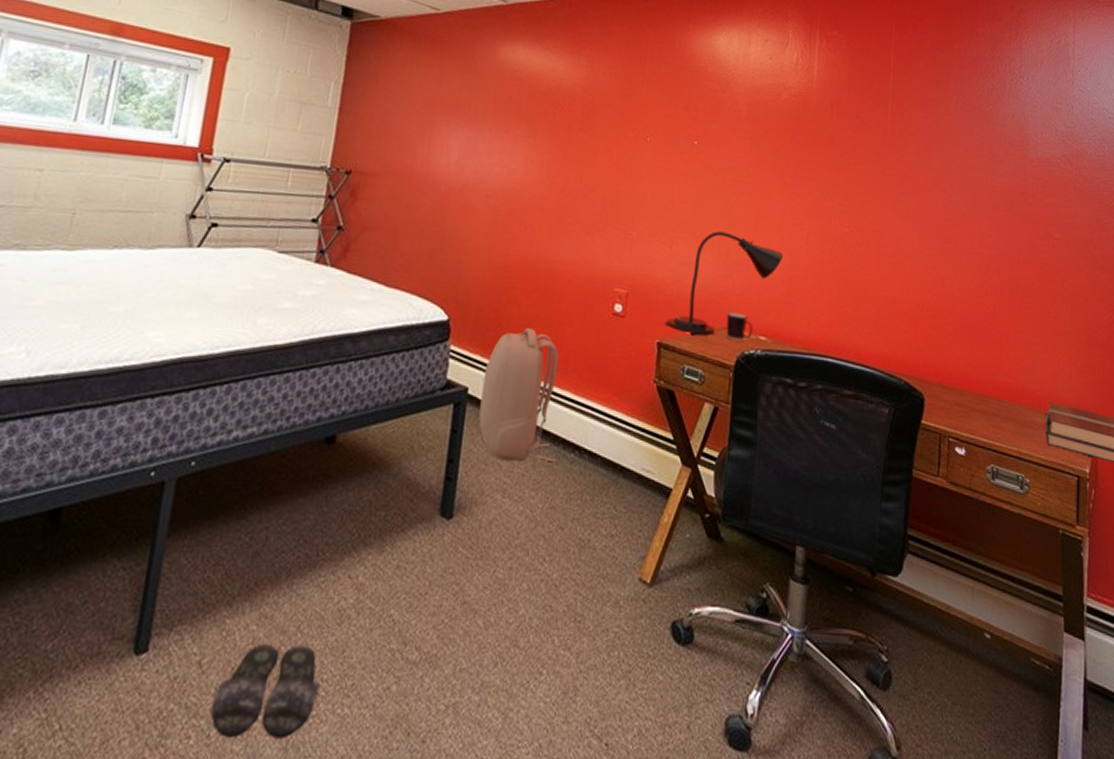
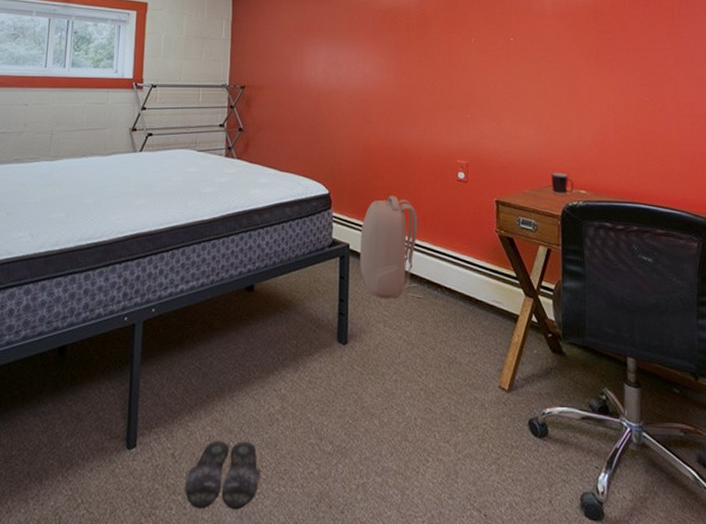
desk lamp: present [664,231,783,336] -> none [500,109,594,192]

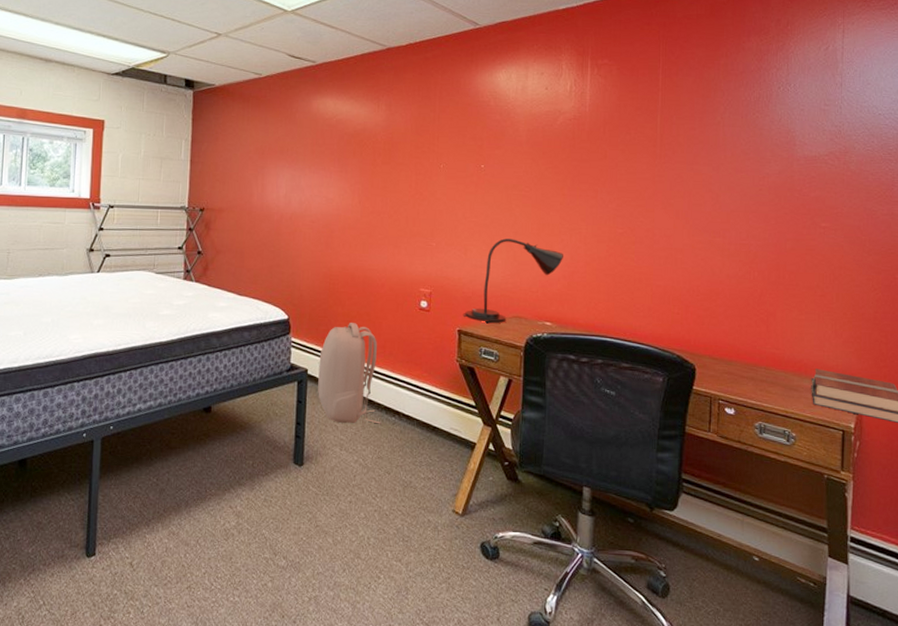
slippers: present [185,441,262,509] -> none [143,552,217,615]
desk lamp: none [500,109,594,192] -> present [463,238,563,323]
mug: present [550,172,574,195] -> none [515,303,539,327]

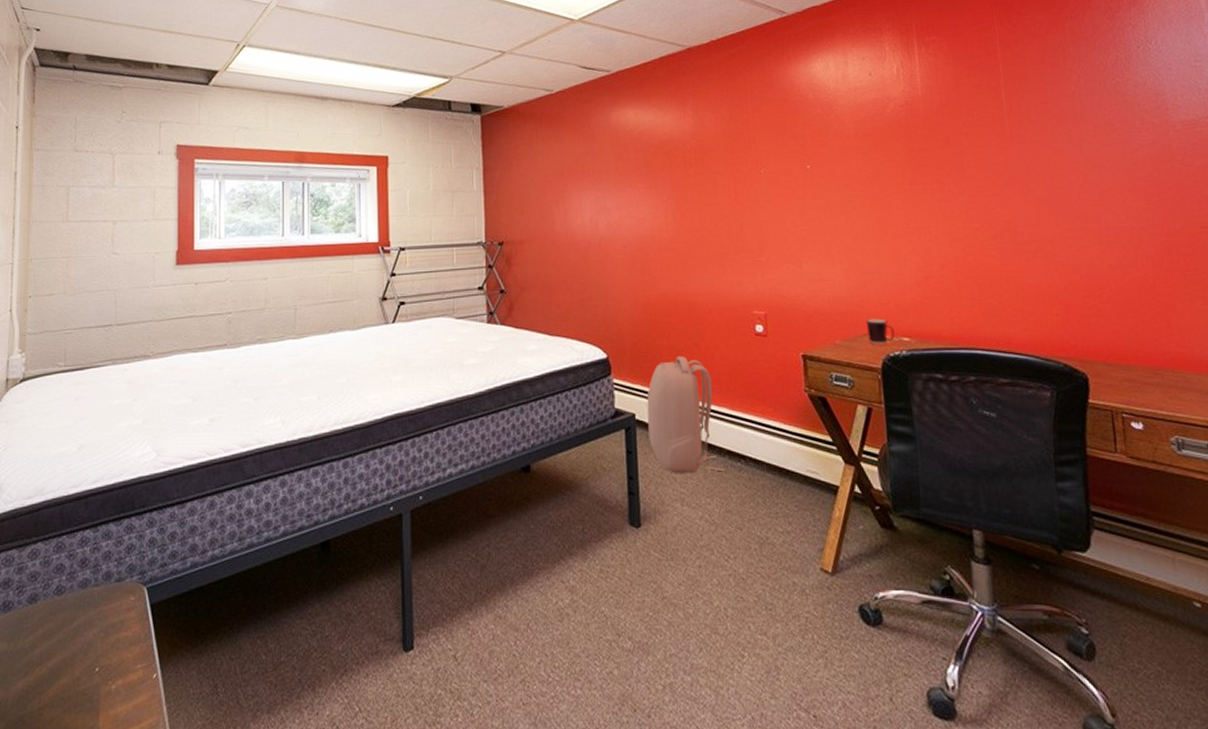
desk lamp: present [463,238,563,323] -> none [805,245,914,344]
mug: none [515,303,539,327] -> present [865,318,895,345]

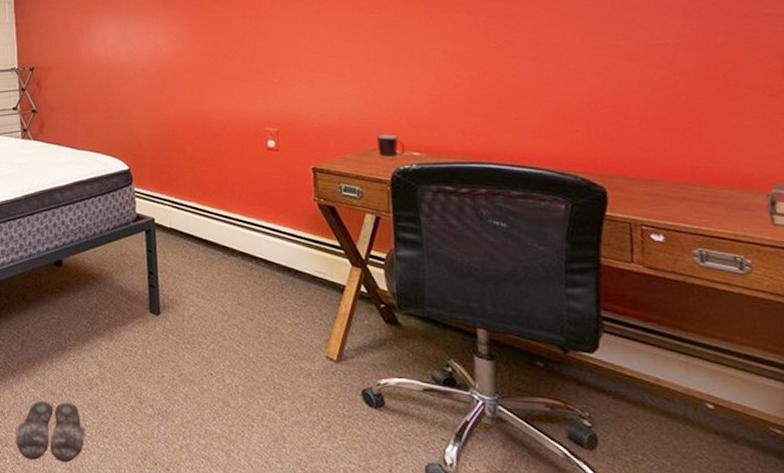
slippers: none [471,639,555,715] -> present [16,401,86,461]
backpack: present [646,356,726,473] -> none [165,168,238,270]

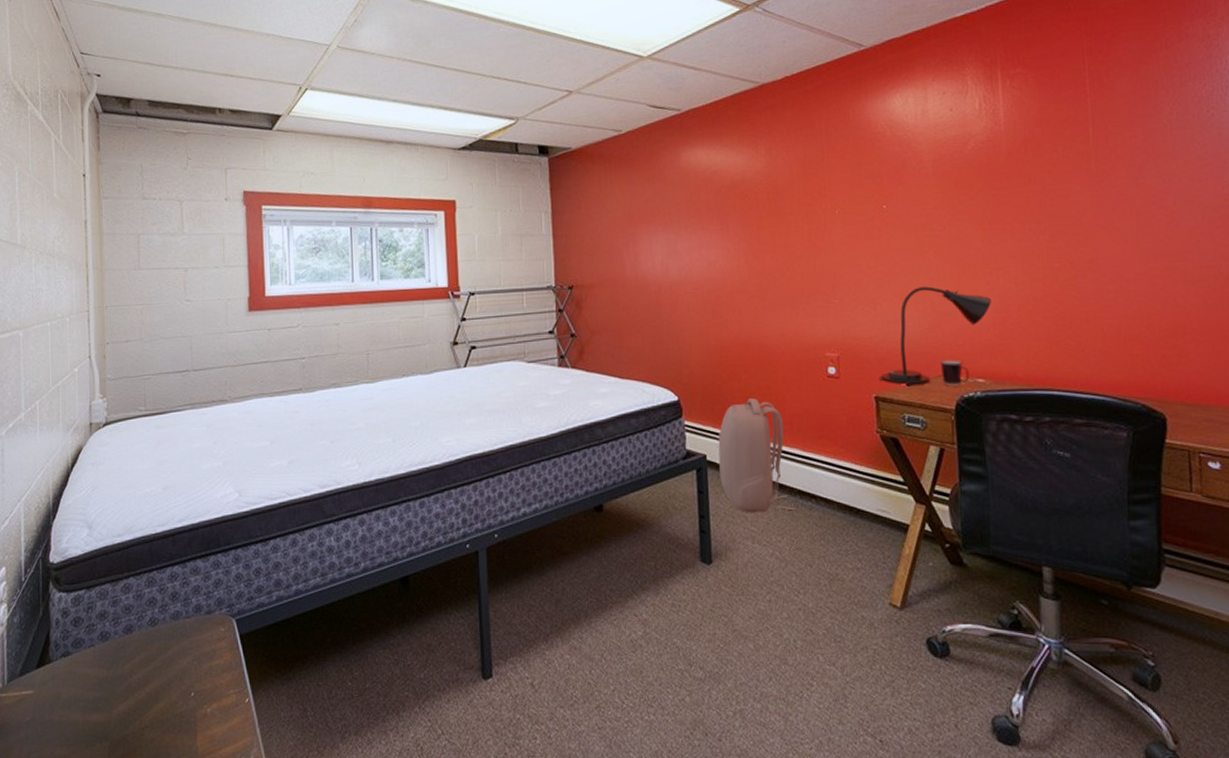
slippers: present [16,401,86,461] -> none [548,669,629,738]
backpack: none [165,168,238,270] -> present [718,398,796,512]
desk lamp: none [316,66,427,158] -> present [878,286,991,386]

